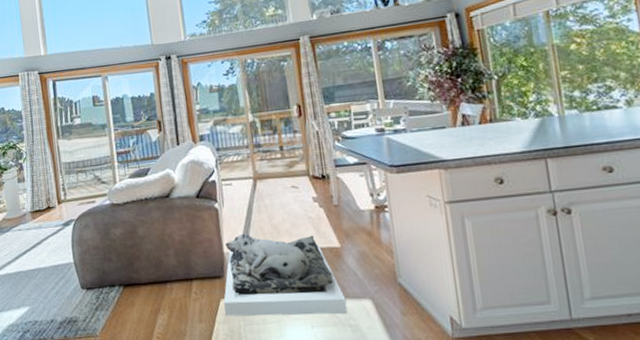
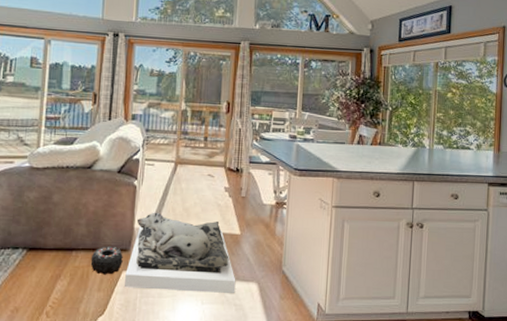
dog toy: none [186,274,219,305] -> present [90,246,123,275]

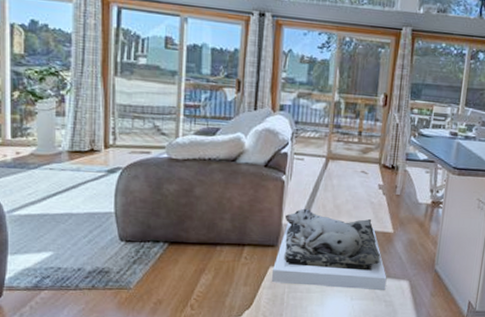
dog toy: present [90,246,123,275] -> none [236,241,270,270]

